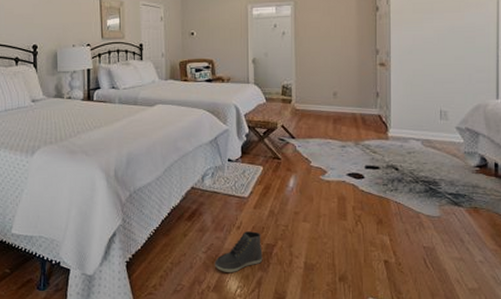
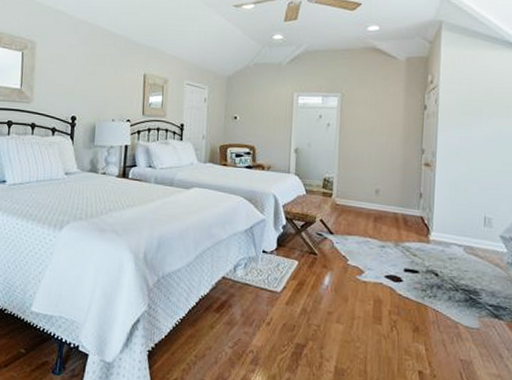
sneaker: present [215,231,263,272] -> none [241,328,292,371]

